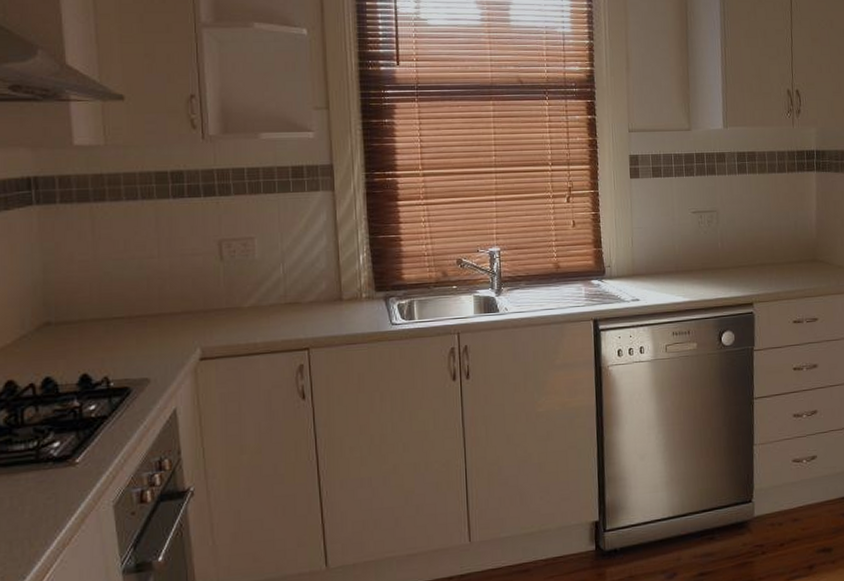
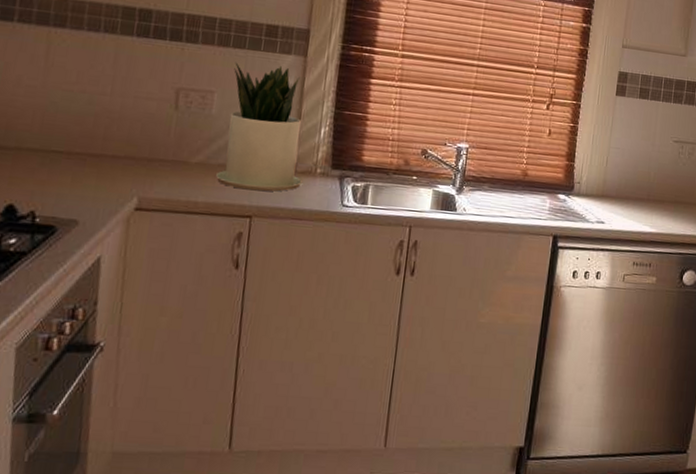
planter: none [268,203,350,325] -> present [215,62,302,192]

